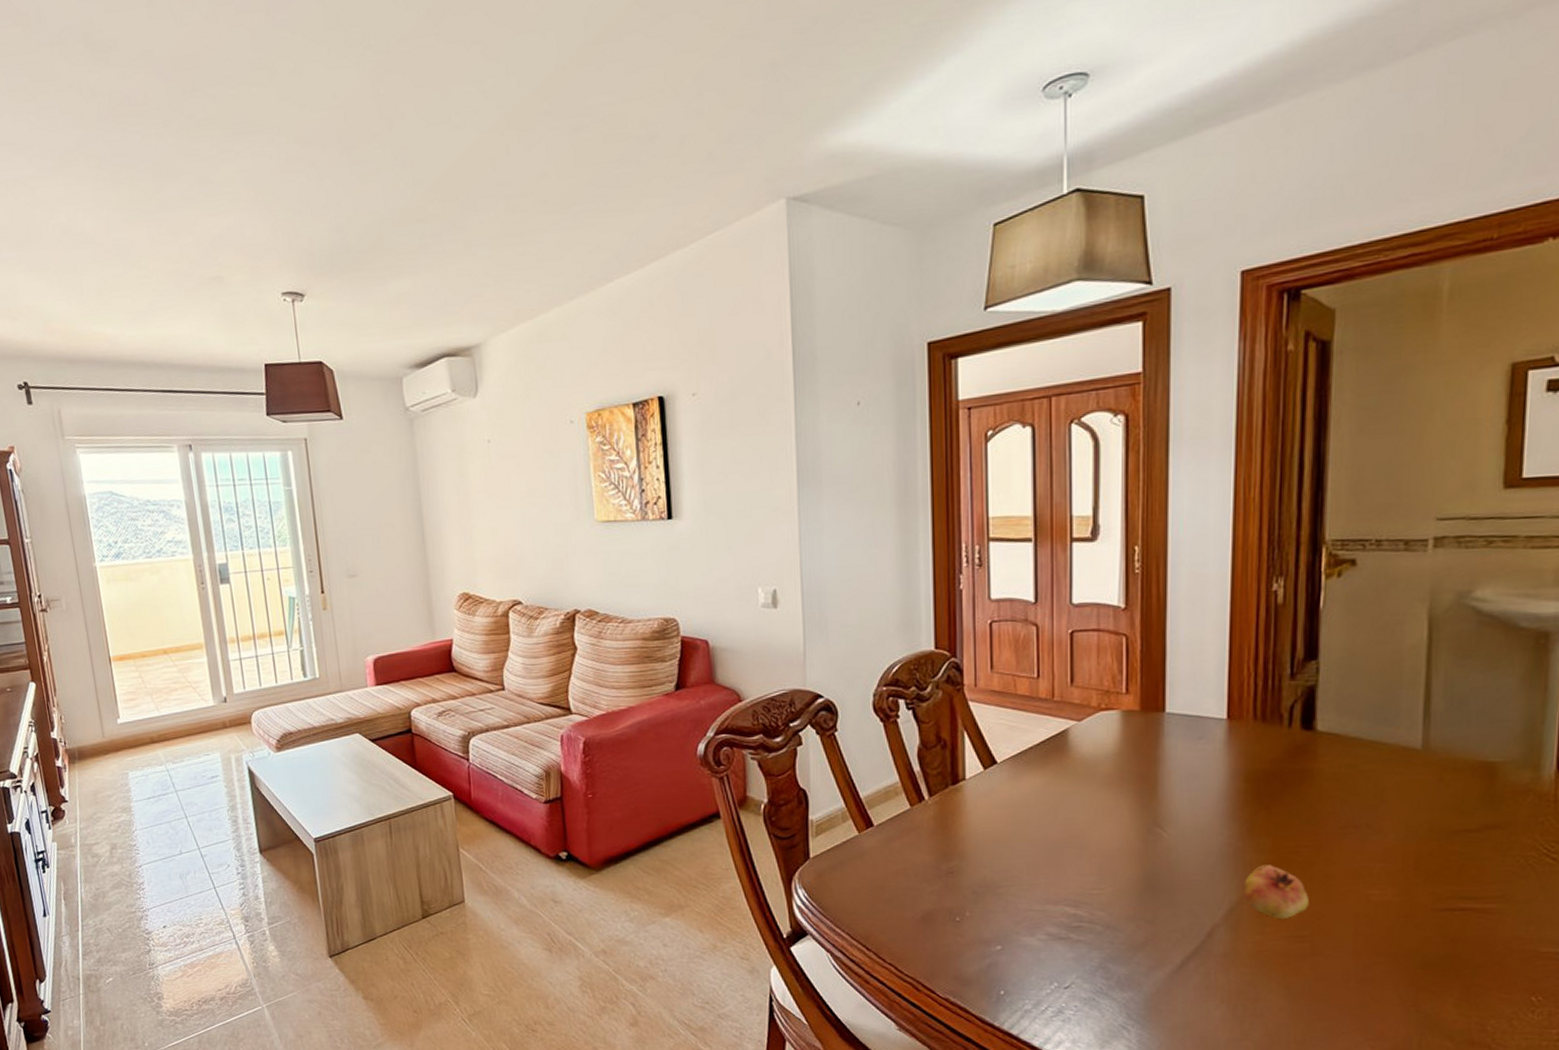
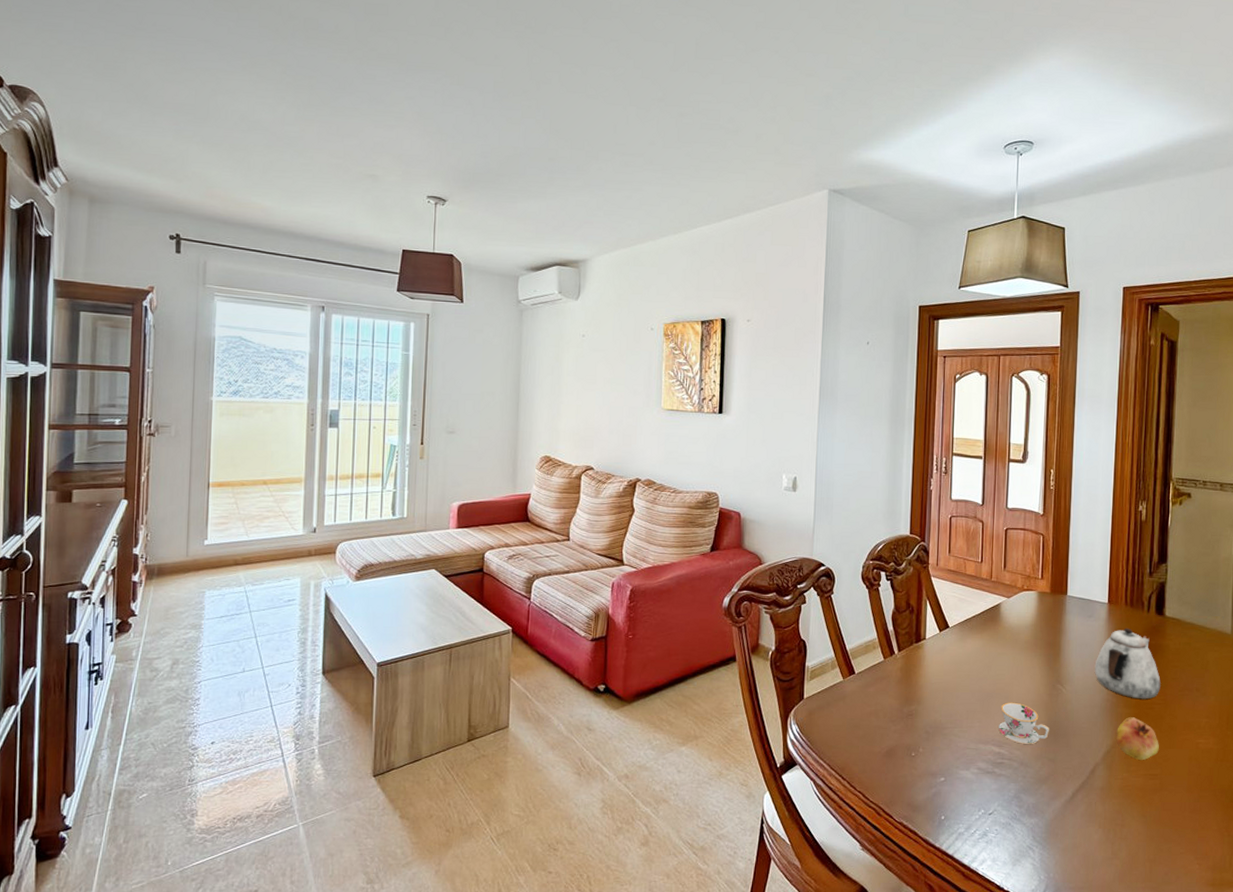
teacup: none [1073,852,1145,903] -> present [999,702,1049,744]
teapot: none [1209,750,1310,842] -> present [1094,628,1161,700]

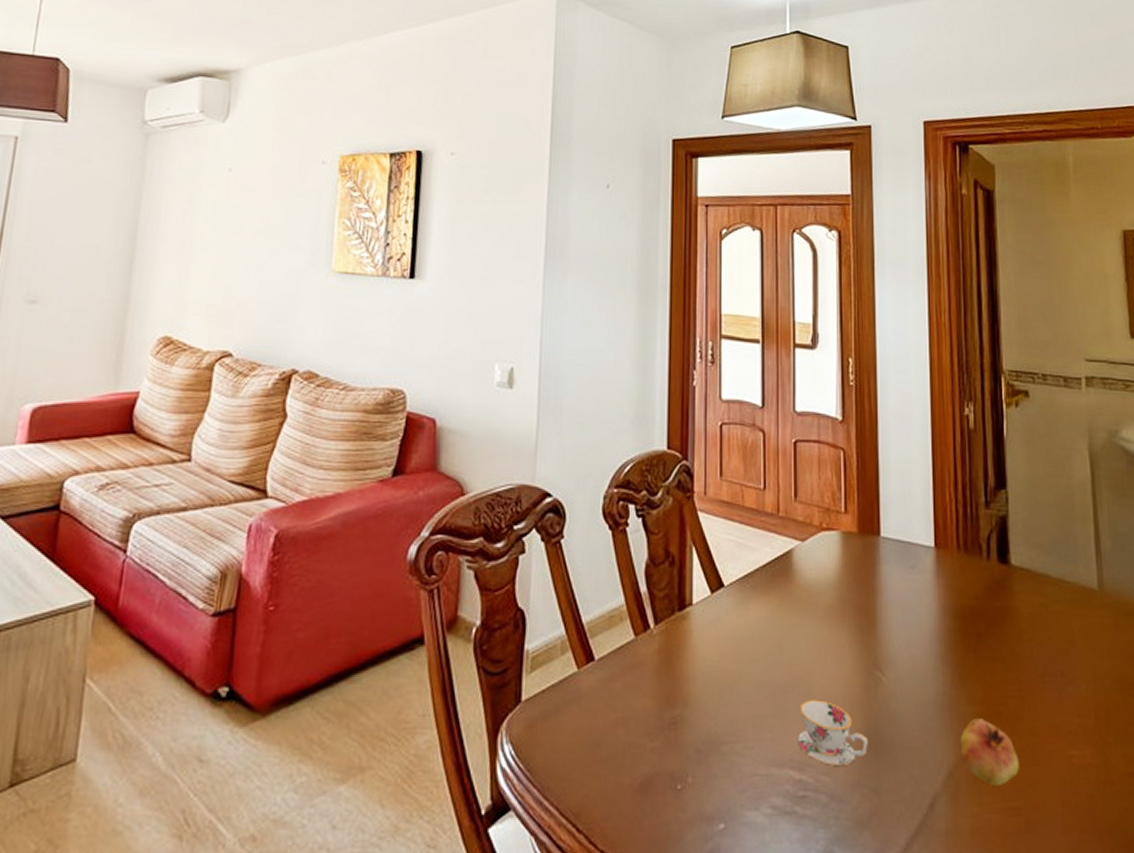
teapot: present [1094,628,1161,700] -> none [923,583,1013,691]

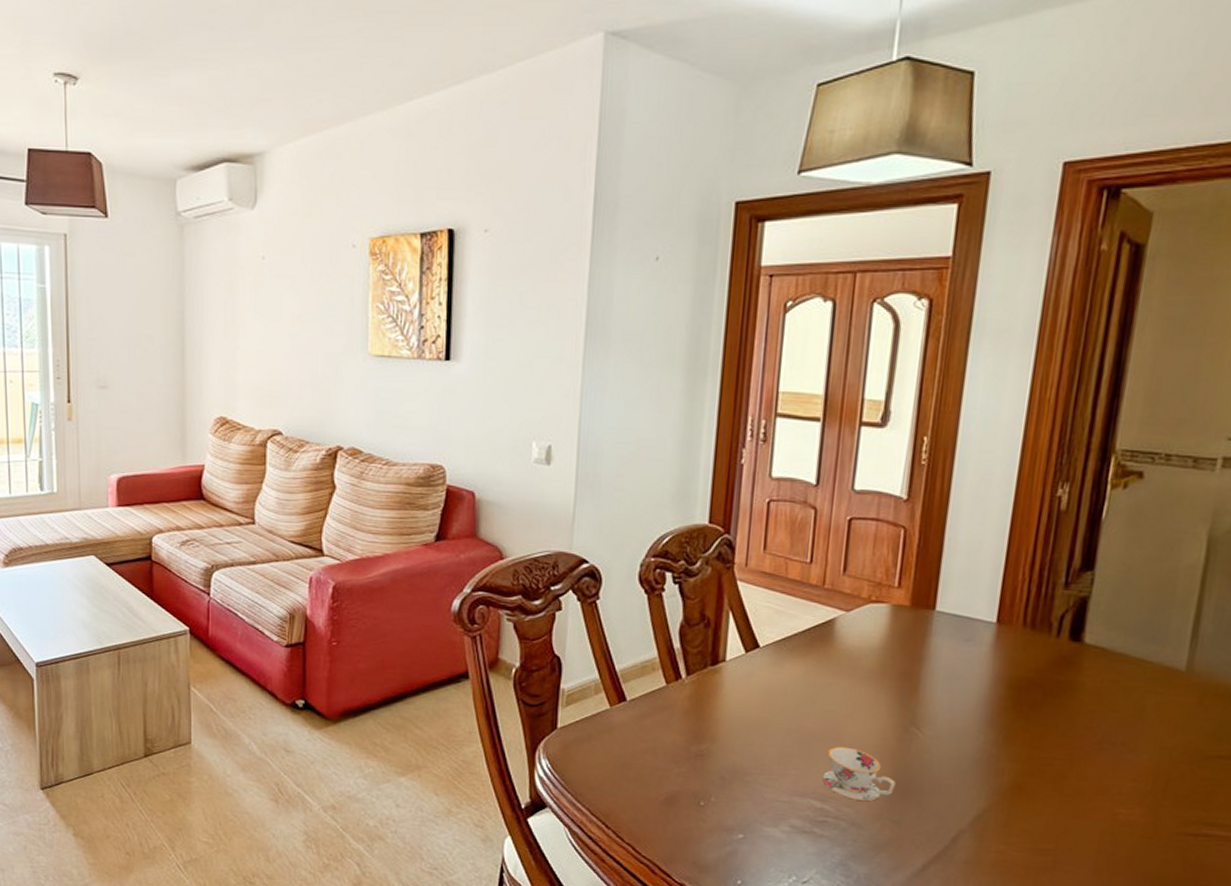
fruit: present [960,719,1019,787] -> none [993,774,1057,831]

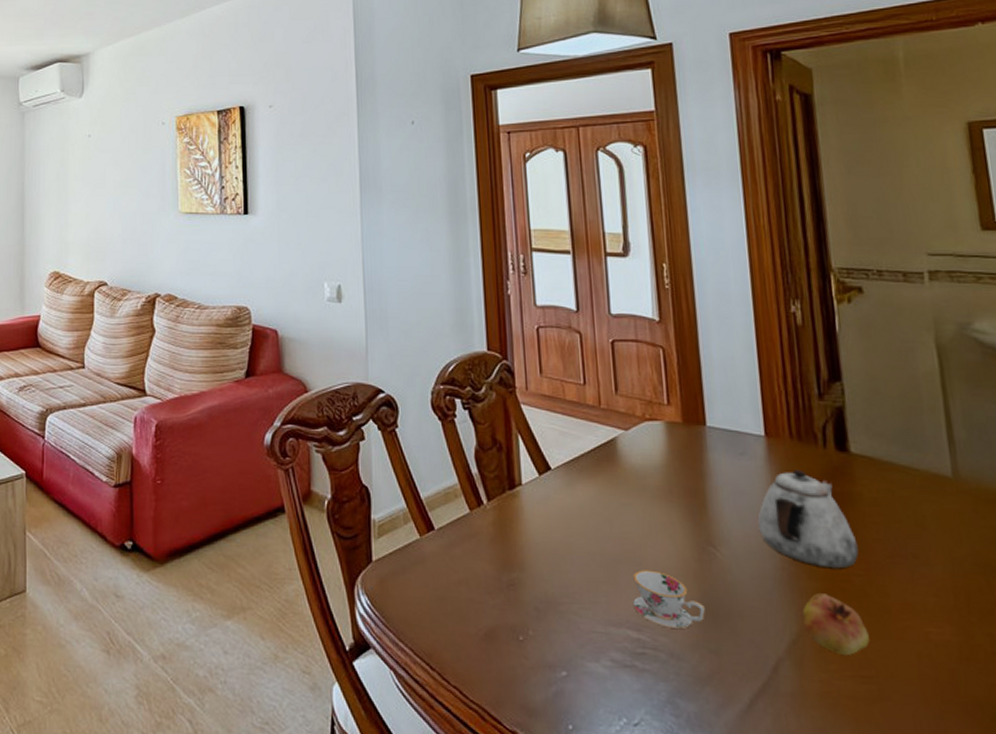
teapot: none [968,657,1068,753] -> present [757,469,859,569]
fruit: none [993,774,1057,831] -> present [802,593,869,656]

